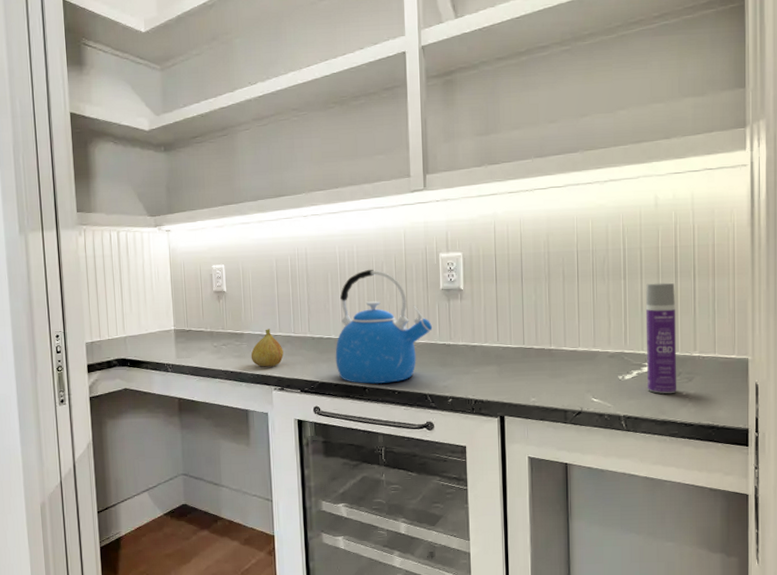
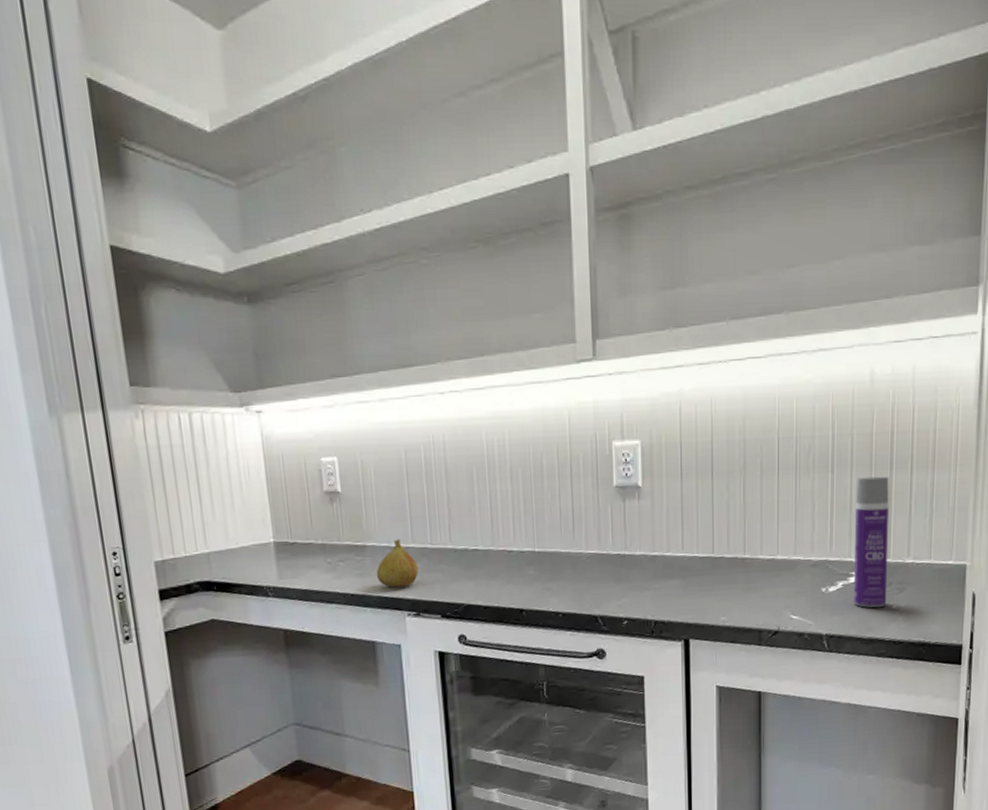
kettle: present [335,269,433,384] -> none [484,461,605,606]

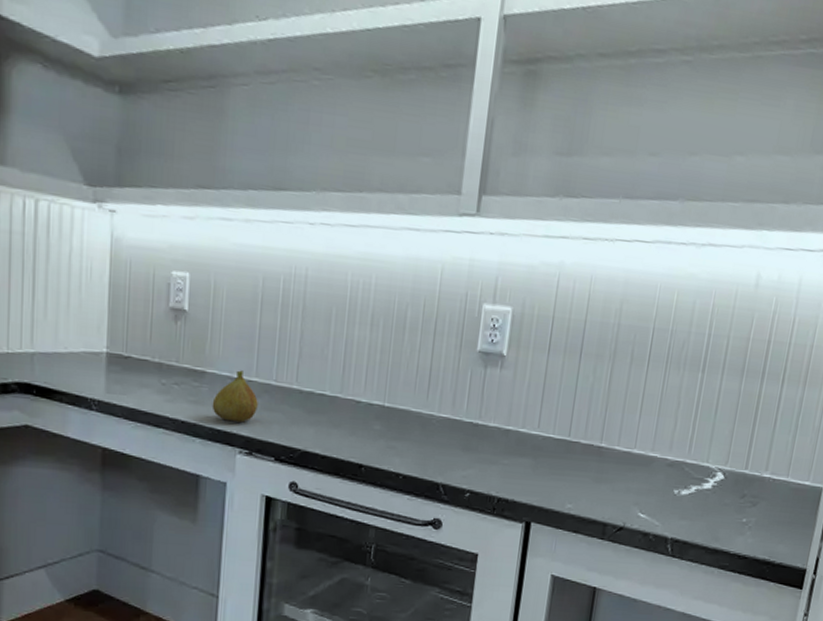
aerosol can: present [854,476,890,608] -> none [704,382,759,519]

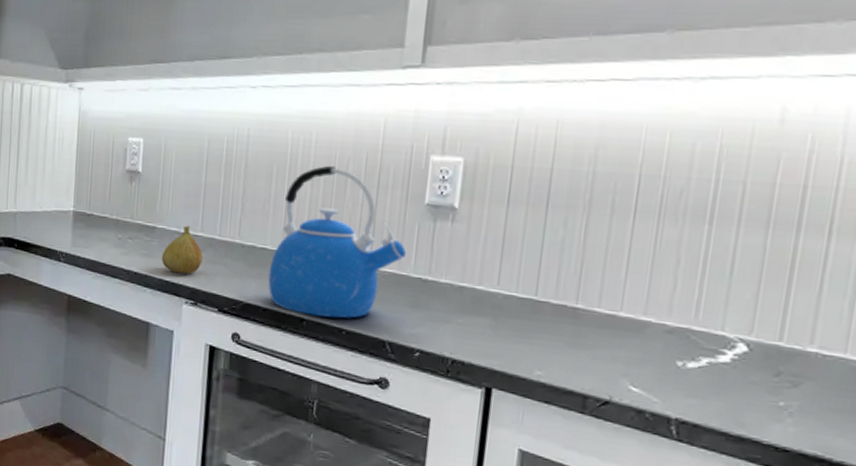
kettle: none [326,310,460,464] -> present [268,165,407,319]

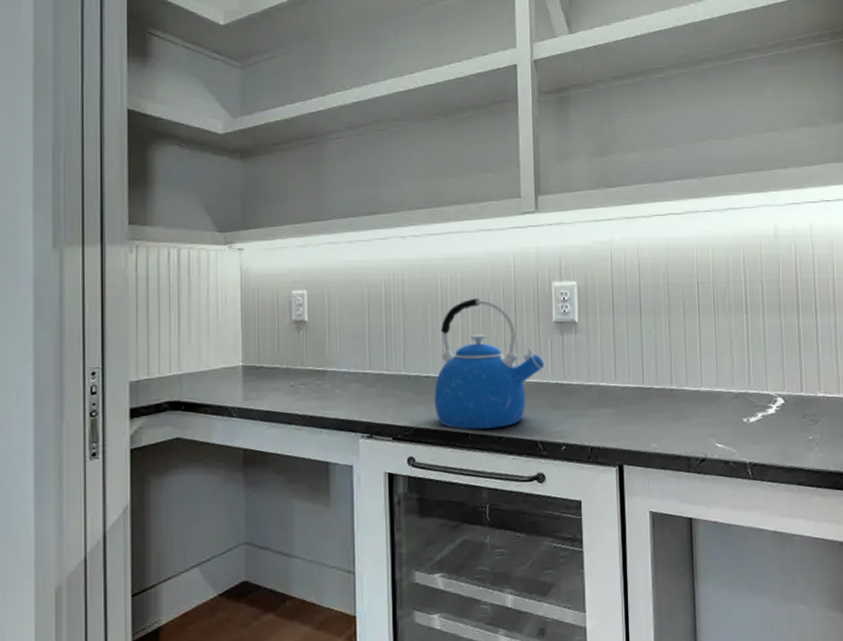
fruit: present [161,226,203,275] -> none [334,365,373,411]

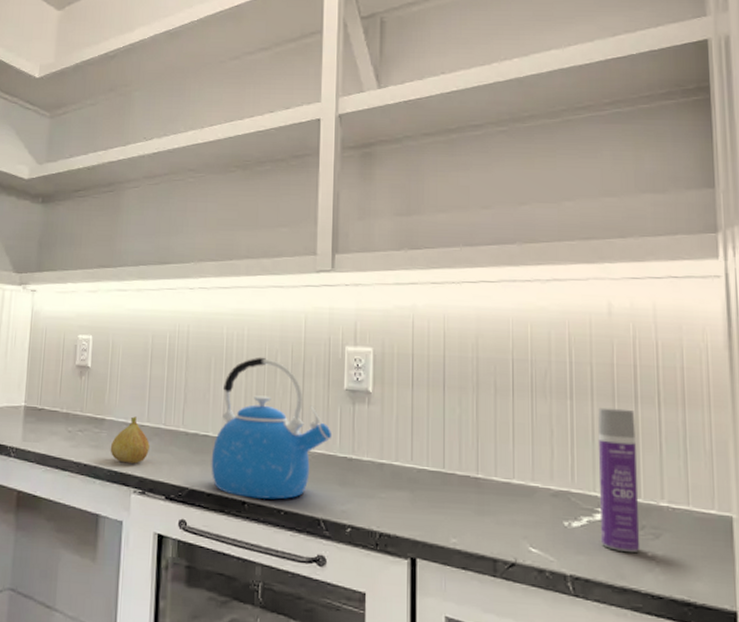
fruit: none [334,365,373,411] -> present [110,416,150,464]
aerosol can: none [768,317,803,438] -> present [598,407,640,553]

